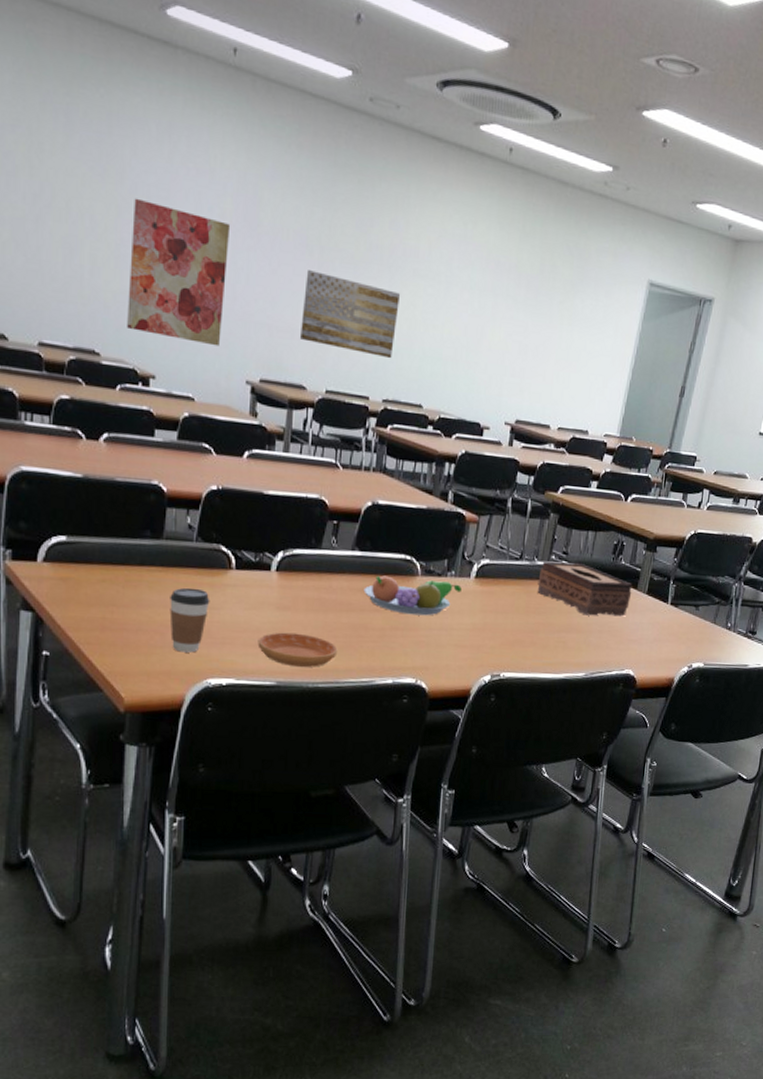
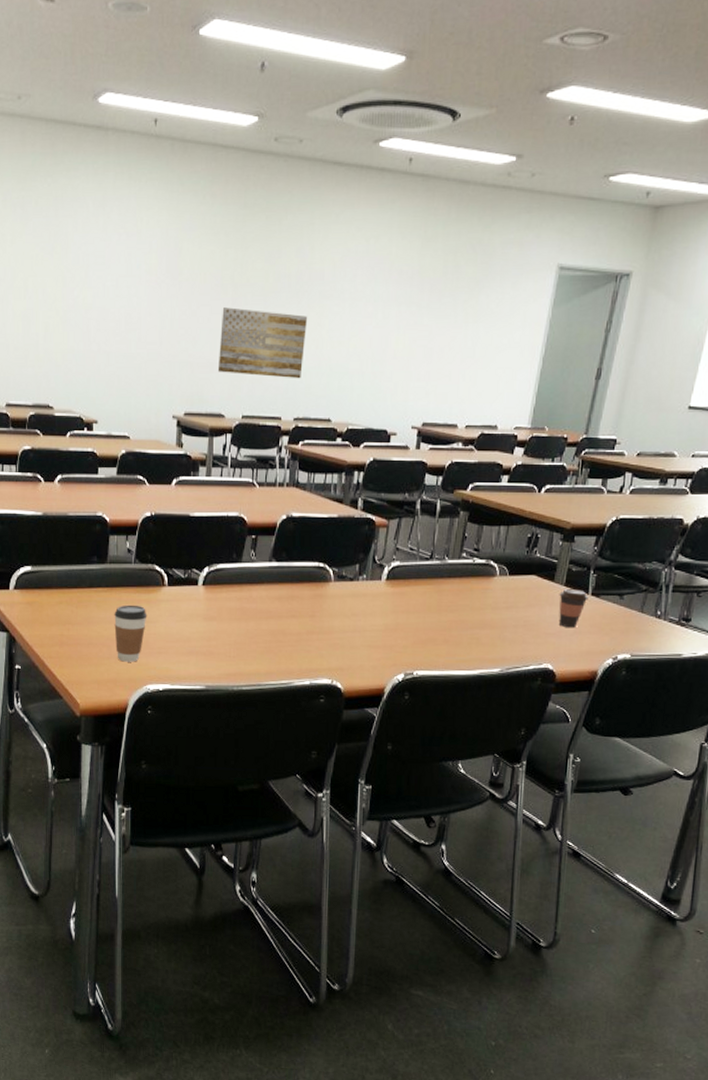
wall art: present [127,198,231,347] -> none [74,268,156,388]
saucer: present [257,632,338,667] -> none [188,640,259,672]
fruit bowl: present [363,575,462,616] -> none [281,583,373,619]
tissue box: present [537,561,633,617] -> none [448,559,549,611]
coffee cup: none [640,597,668,636] -> present [558,589,589,628]

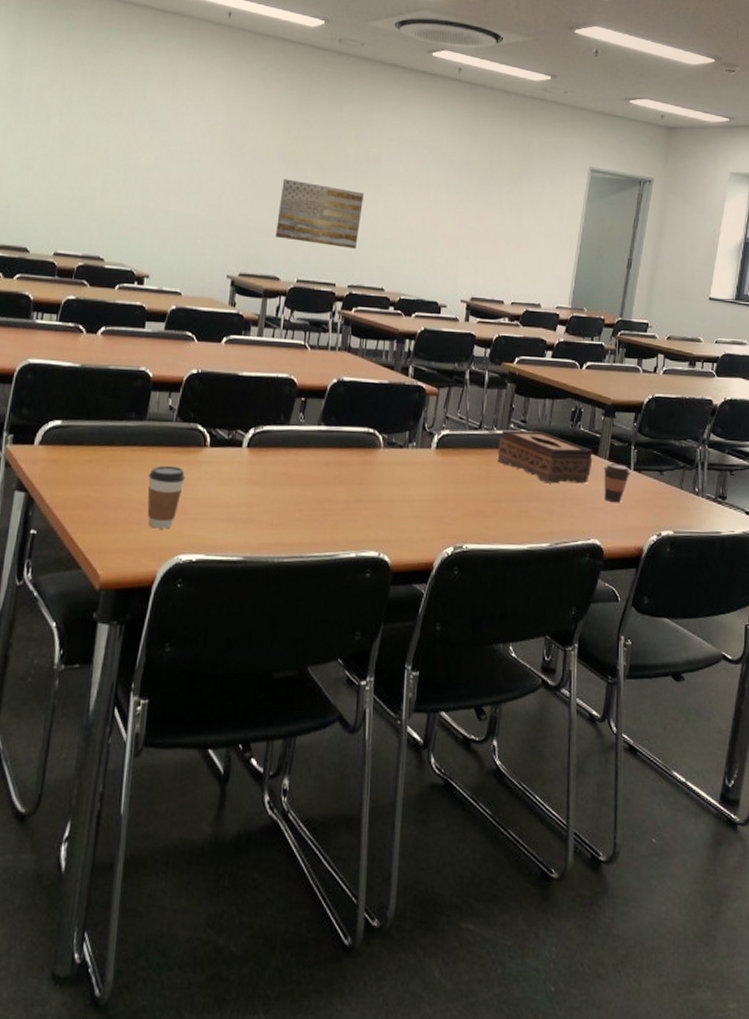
tissue box: none [448,559,549,611] -> present [497,430,593,484]

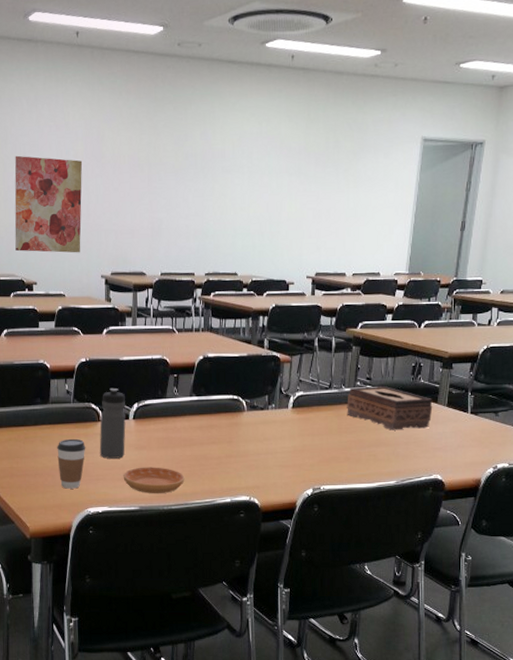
wall art: none [128,132,220,247] -> present [14,155,83,253]
water bottle: none [201,407,240,495] -> present [99,387,126,459]
saucer: none [227,507,303,542] -> present [123,467,185,493]
wall art: present [275,179,364,249] -> none [138,183,213,241]
coffee cup: present [603,463,631,503] -> none [443,409,468,443]

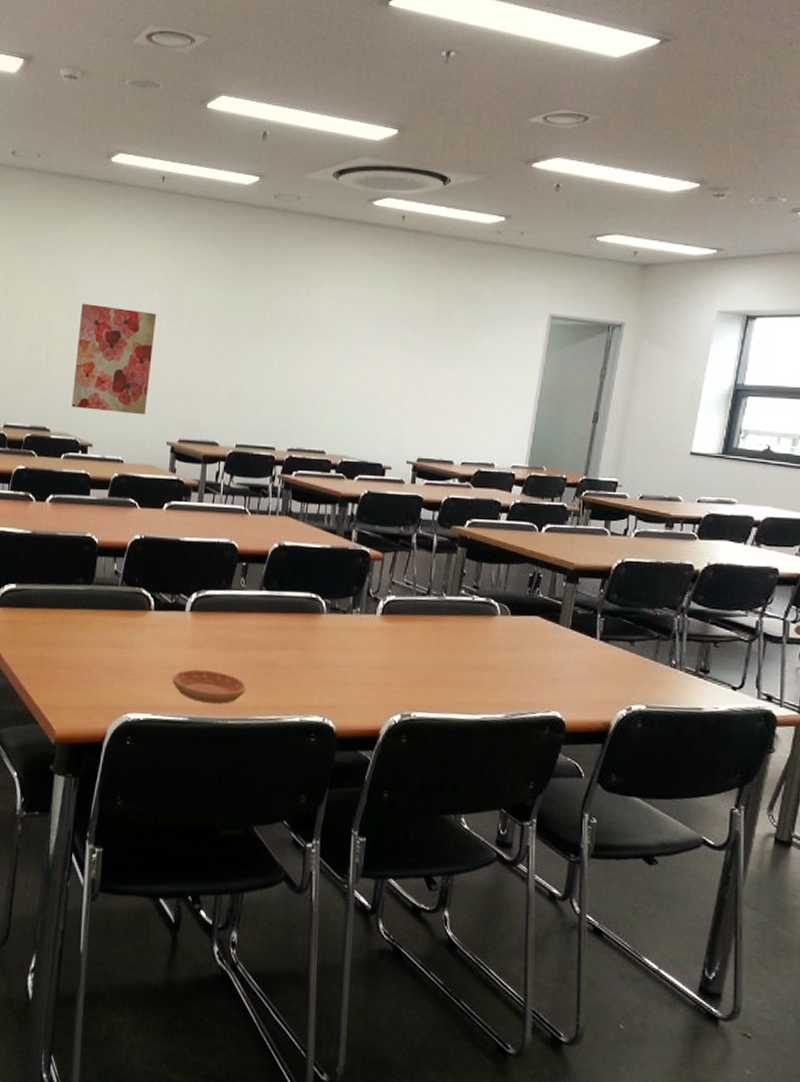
coffee cup: present [57,438,86,489] -> none [96,628,132,689]
water bottle: present [99,387,126,459] -> none [147,572,183,657]
tissue box: present [347,386,433,430] -> none [447,596,553,653]

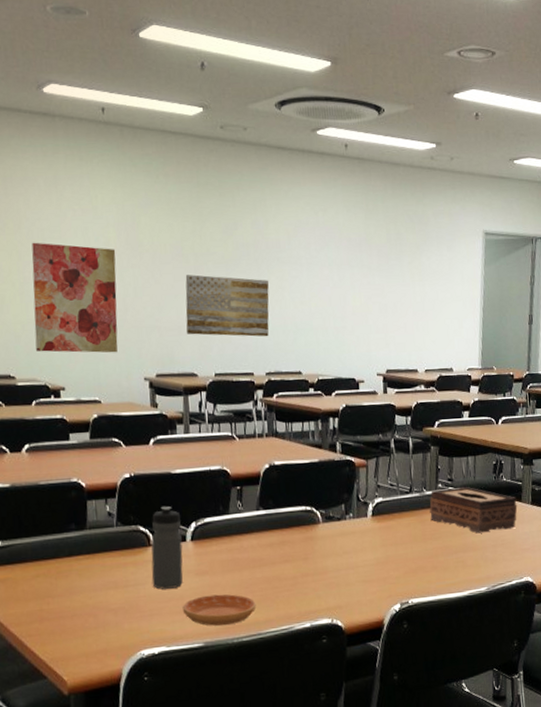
water bottle: none [147,572,183,657] -> present [151,505,183,590]
wall art: none [213,343,302,412] -> present [185,274,269,337]
tissue box: none [447,596,553,653] -> present [429,487,518,534]

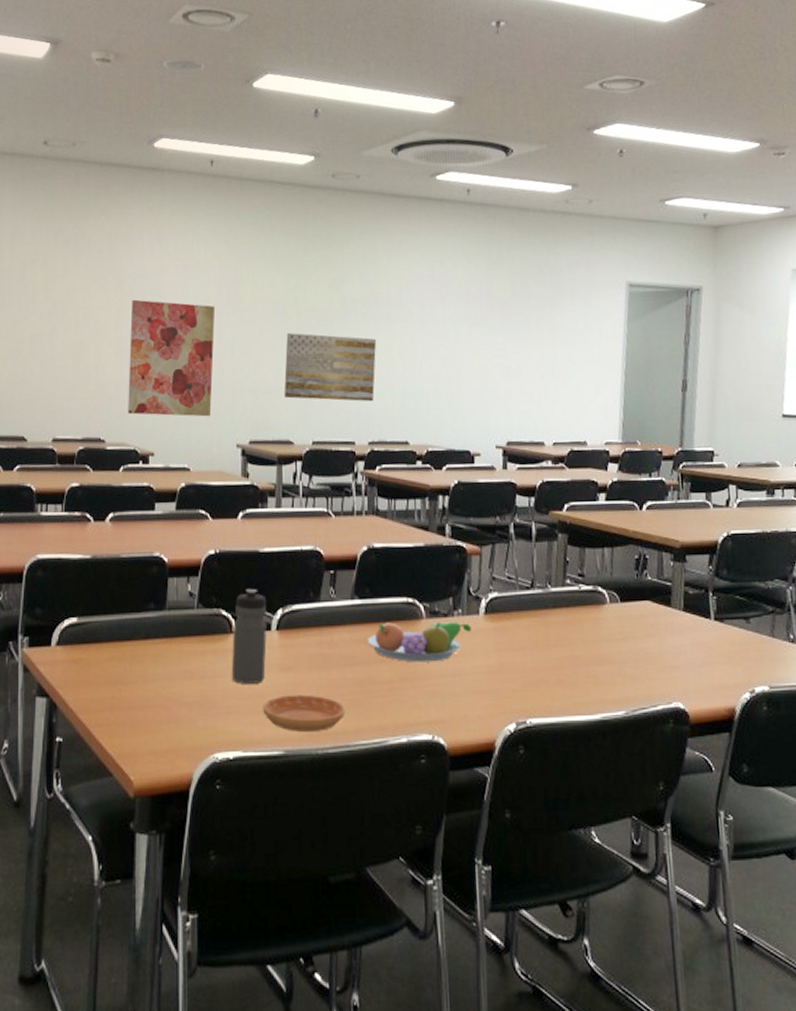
fruit bowl: none [272,524,361,560] -> present [367,622,471,663]
tissue box: present [429,487,518,534] -> none [554,585,666,643]

